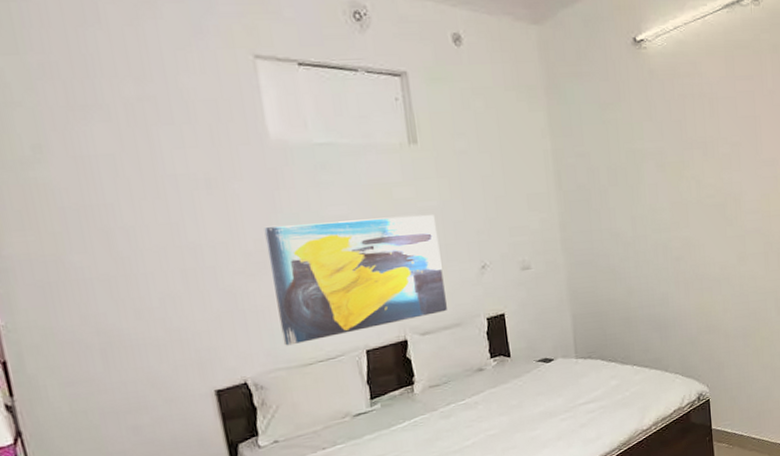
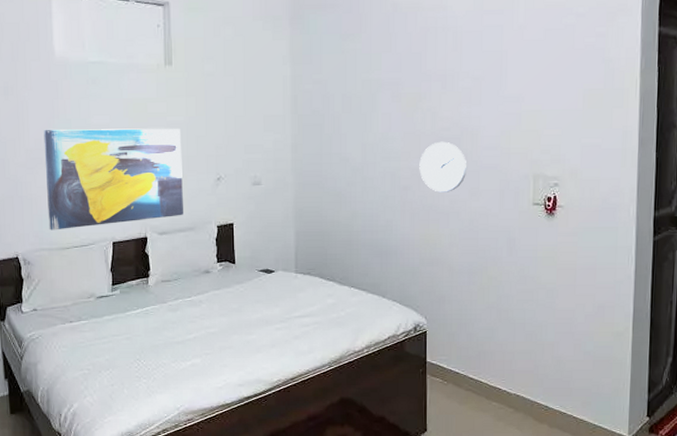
wall clock: none [688,209,734,260] -> present [419,141,468,193]

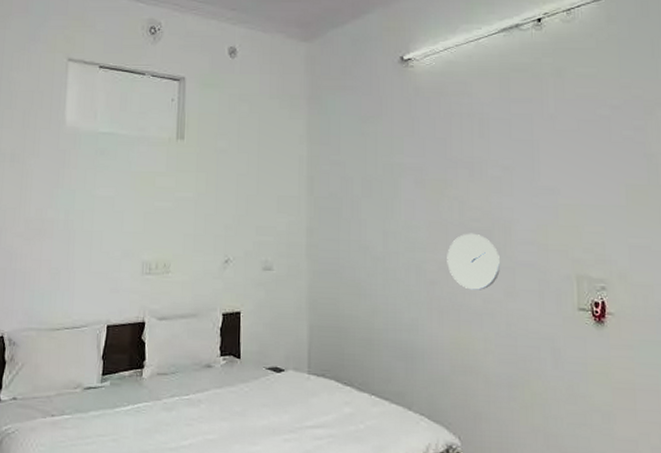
wall art: present [43,128,183,231] -> none [40,200,189,309]

